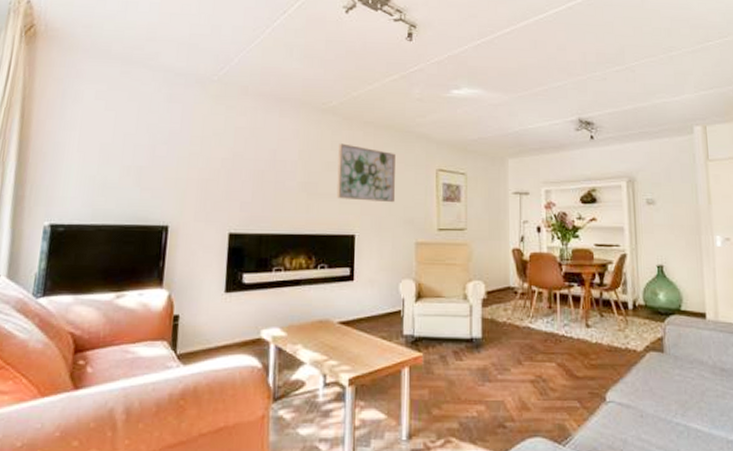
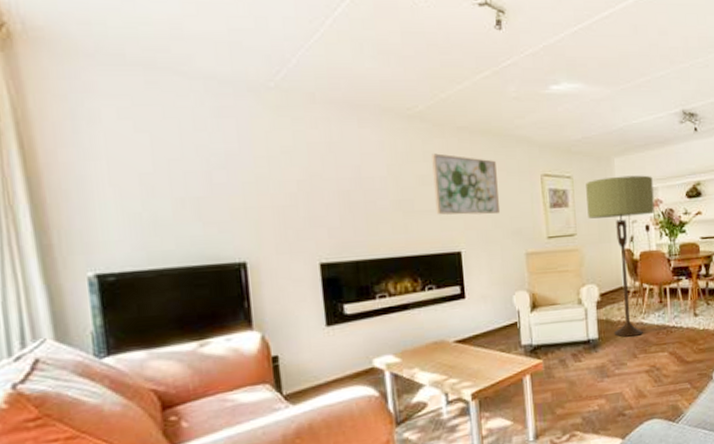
floor lamp: none [479,176,547,341] -> present [586,175,655,337]

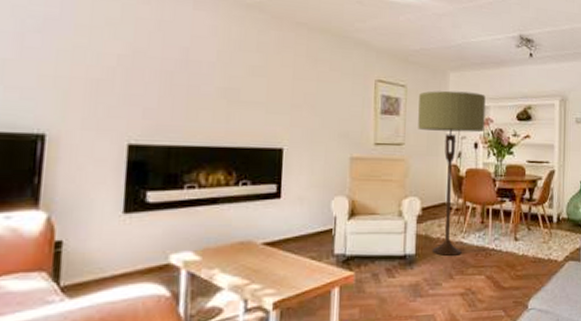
wall art: present [432,153,501,215] -> none [262,45,331,115]

